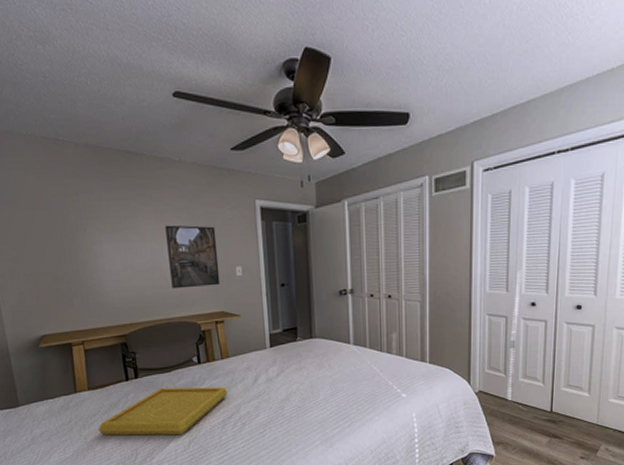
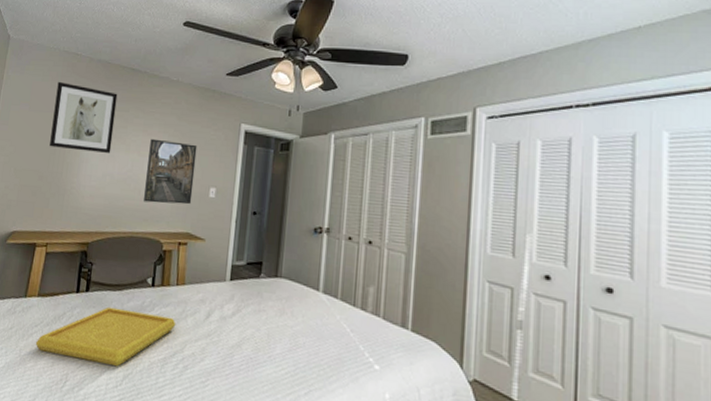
wall art: none [44,173,126,247] -> present [49,81,118,153]

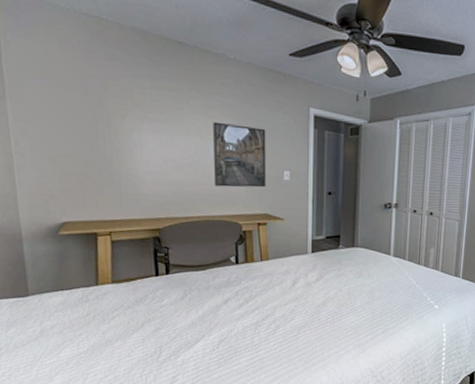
serving tray: present [35,306,176,366] -> none [119,285,265,333]
wall art: present [49,81,118,153] -> none [82,51,168,137]

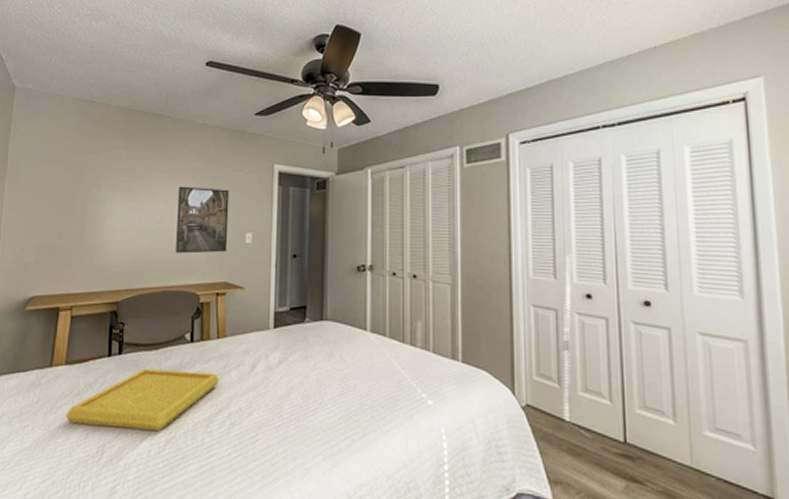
serving tray: none [119,285,265,333] -> present [65,368,220,430]

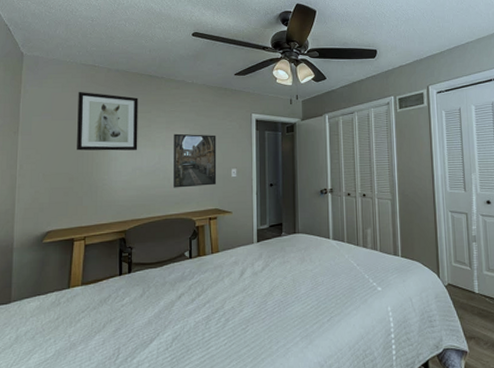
serving tray: present [65,368,220,430] -> none [84,281,215,333]
wall art: none [68,131,140,204] -> present [77,91,138,151]

